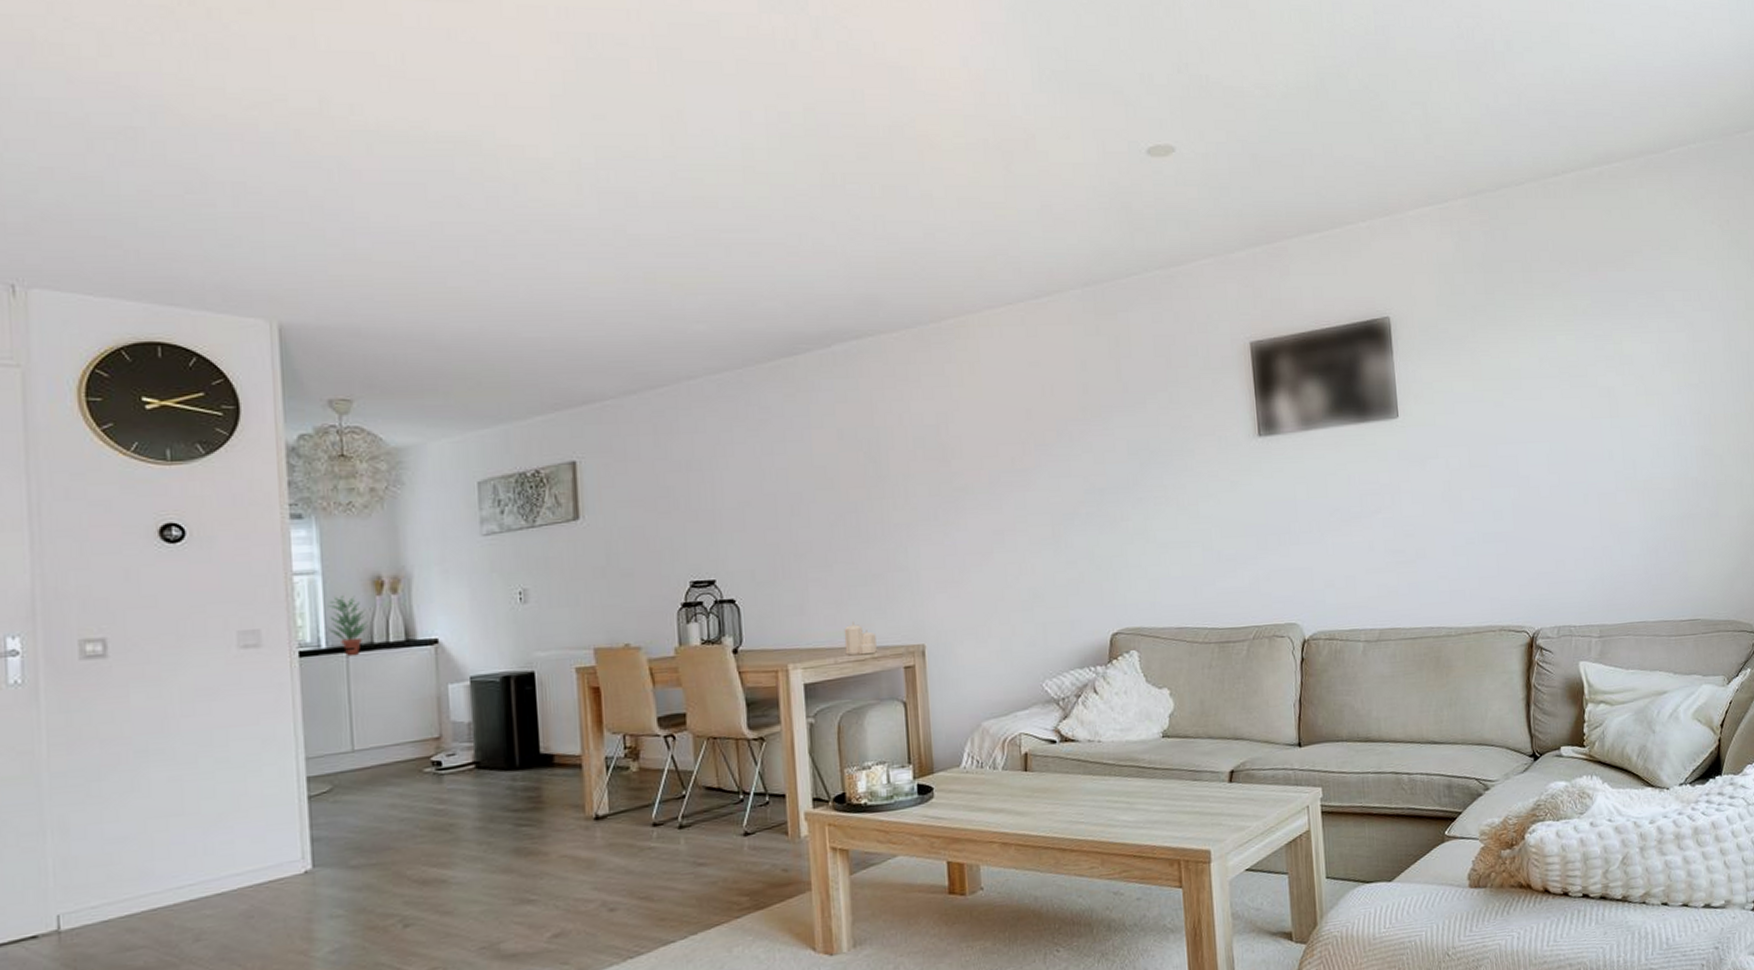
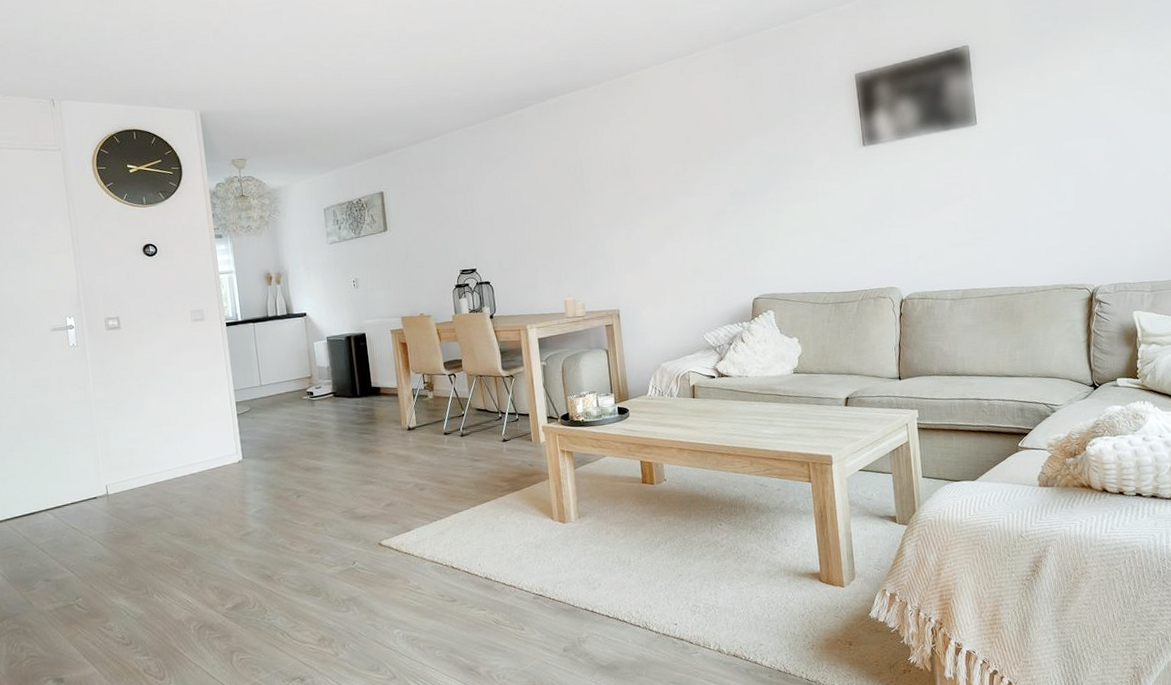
potted plant: present [327,595,368,657] -> none [240,286,265,325]

